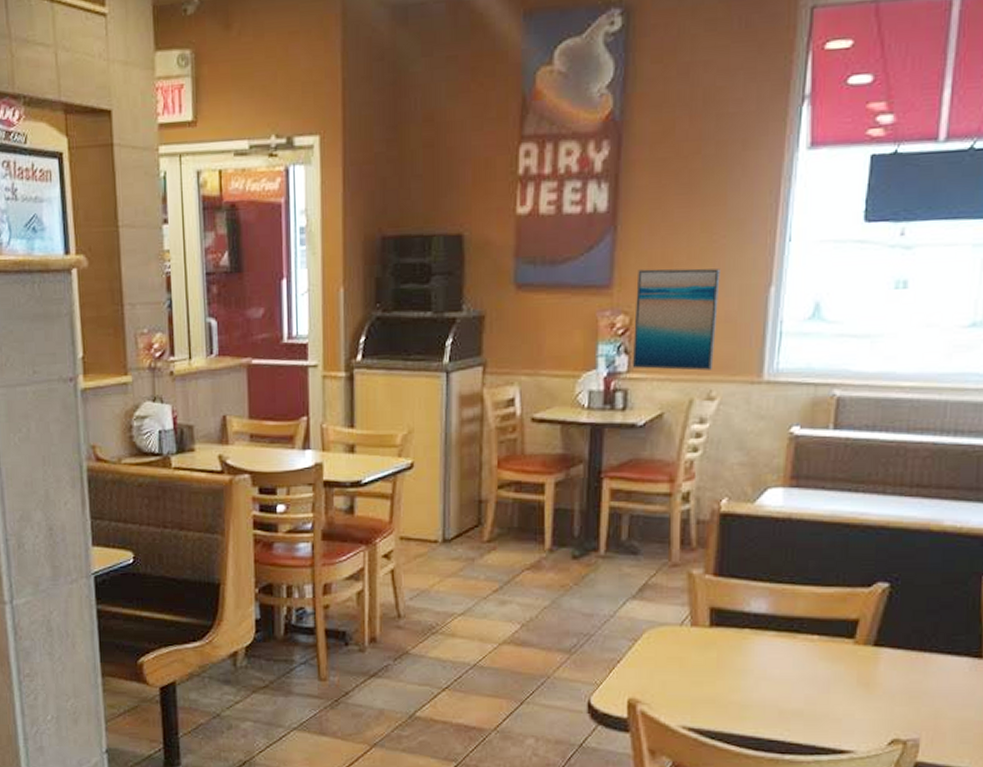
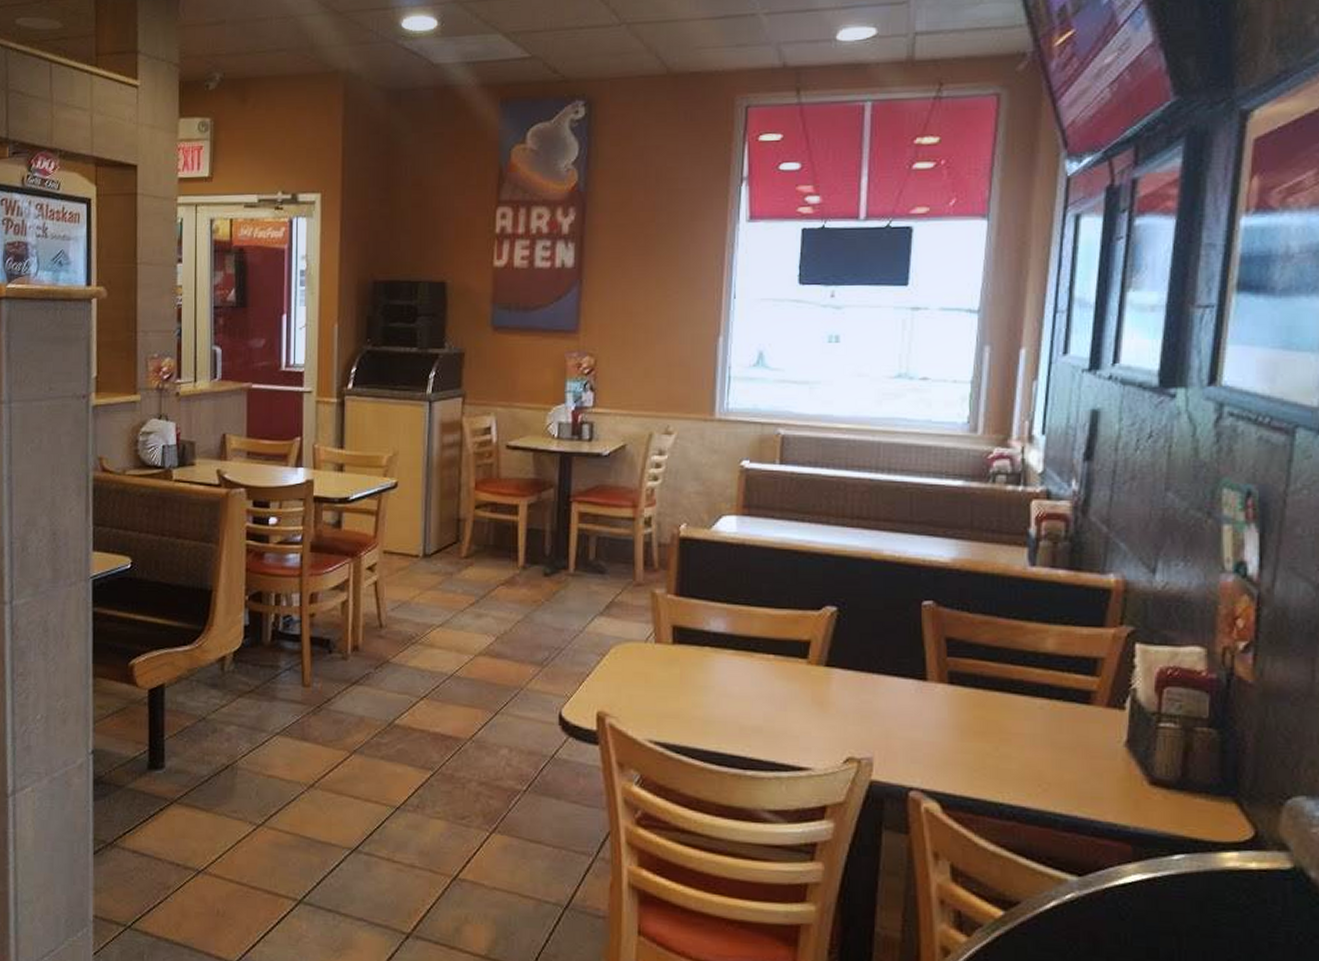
wall art: present [632,268,720,371] -> none [597,317,674,408]

